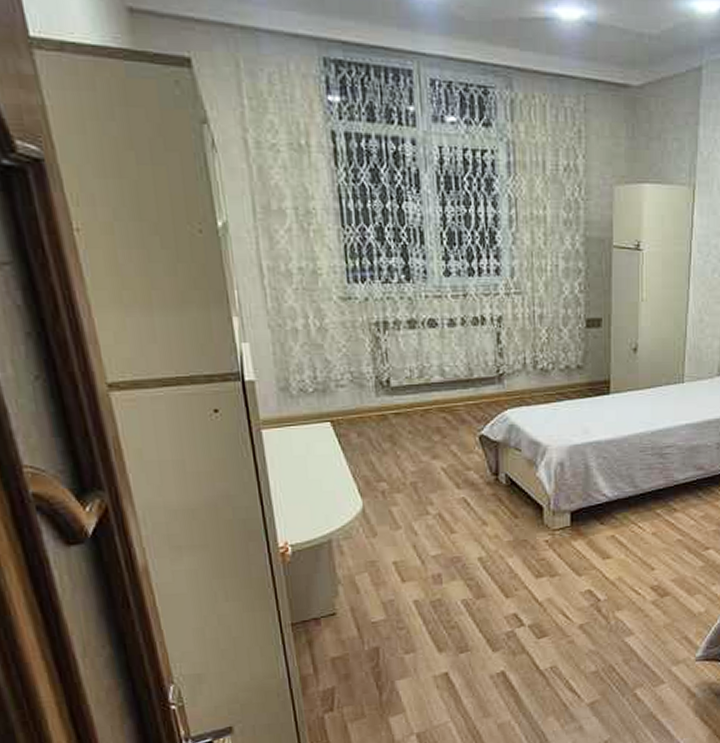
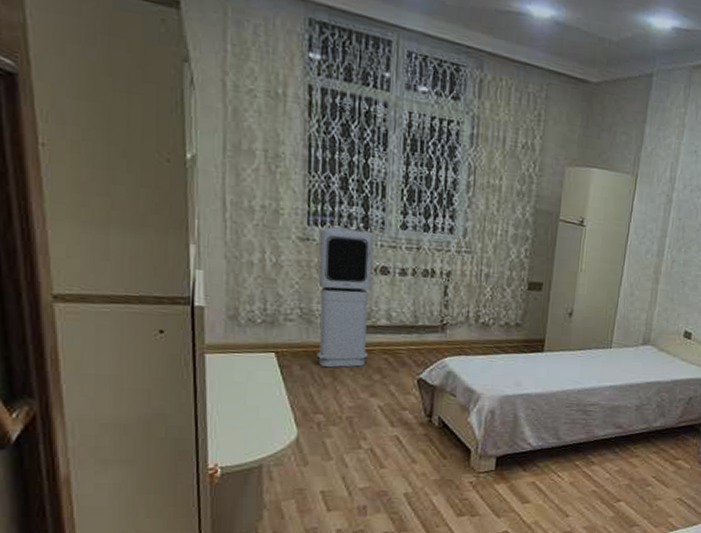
air purifier: none [361,280,425,433] -> present [316,226,374,368]

